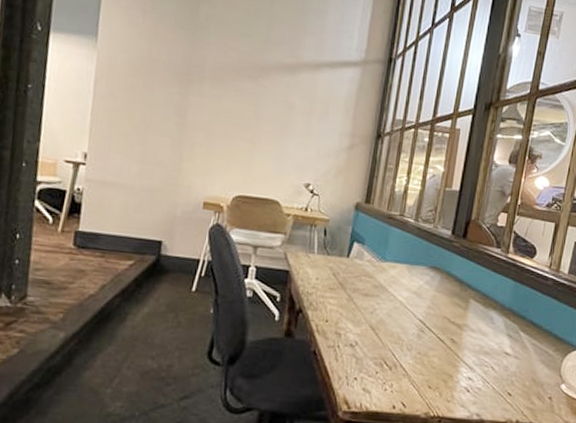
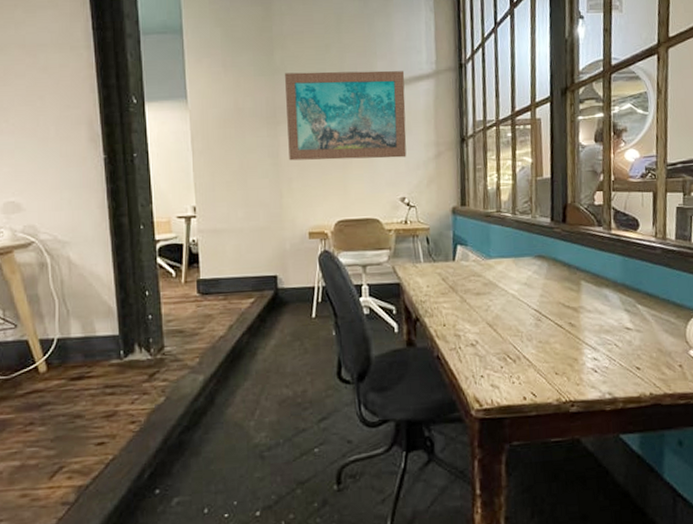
wall art: none [196,31,332,143] -> present [285,70,407,161]

